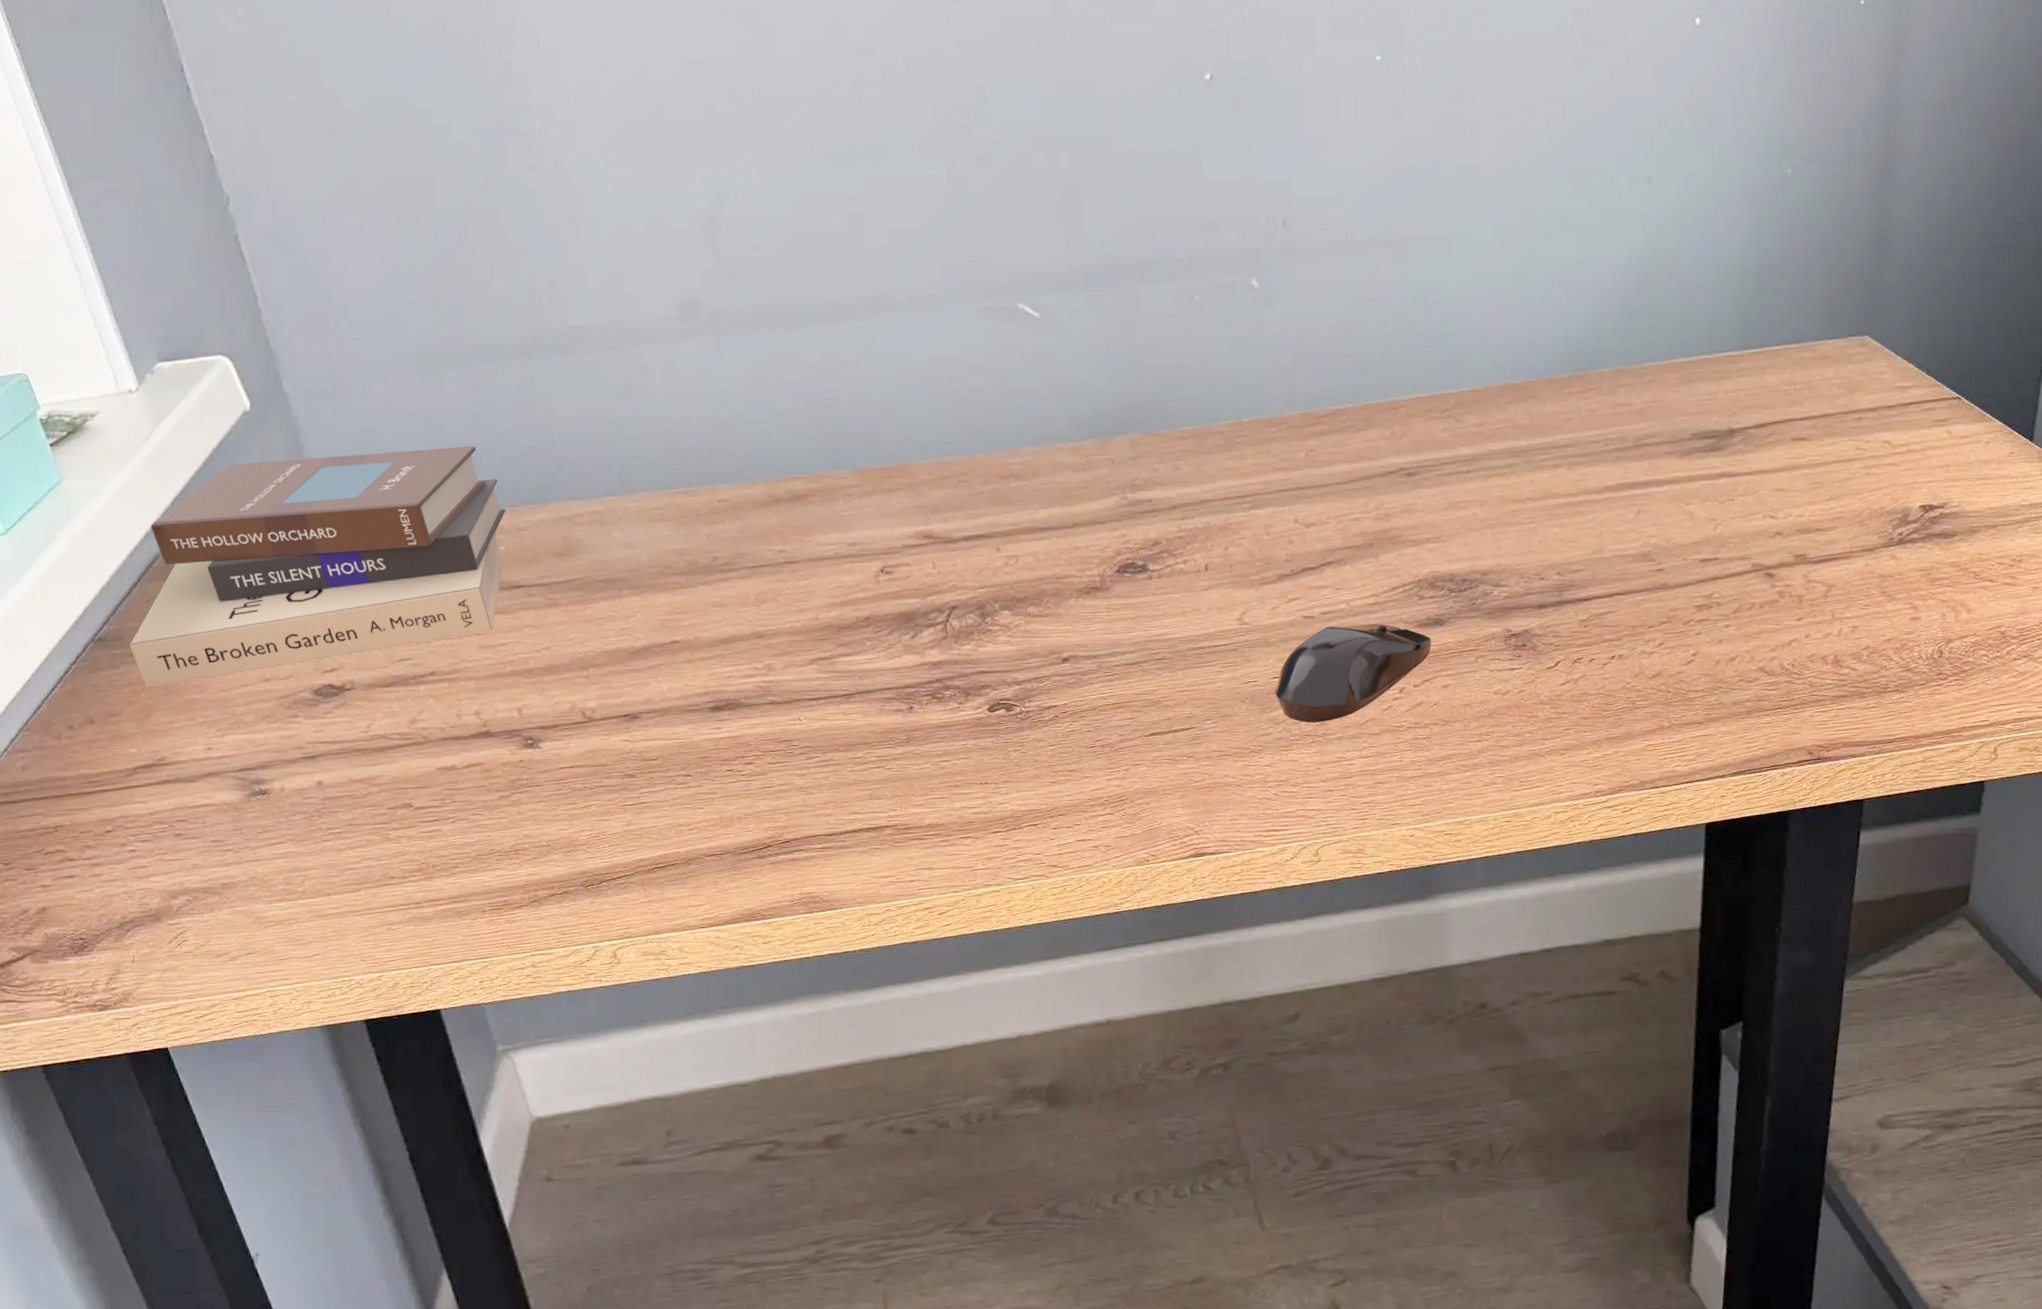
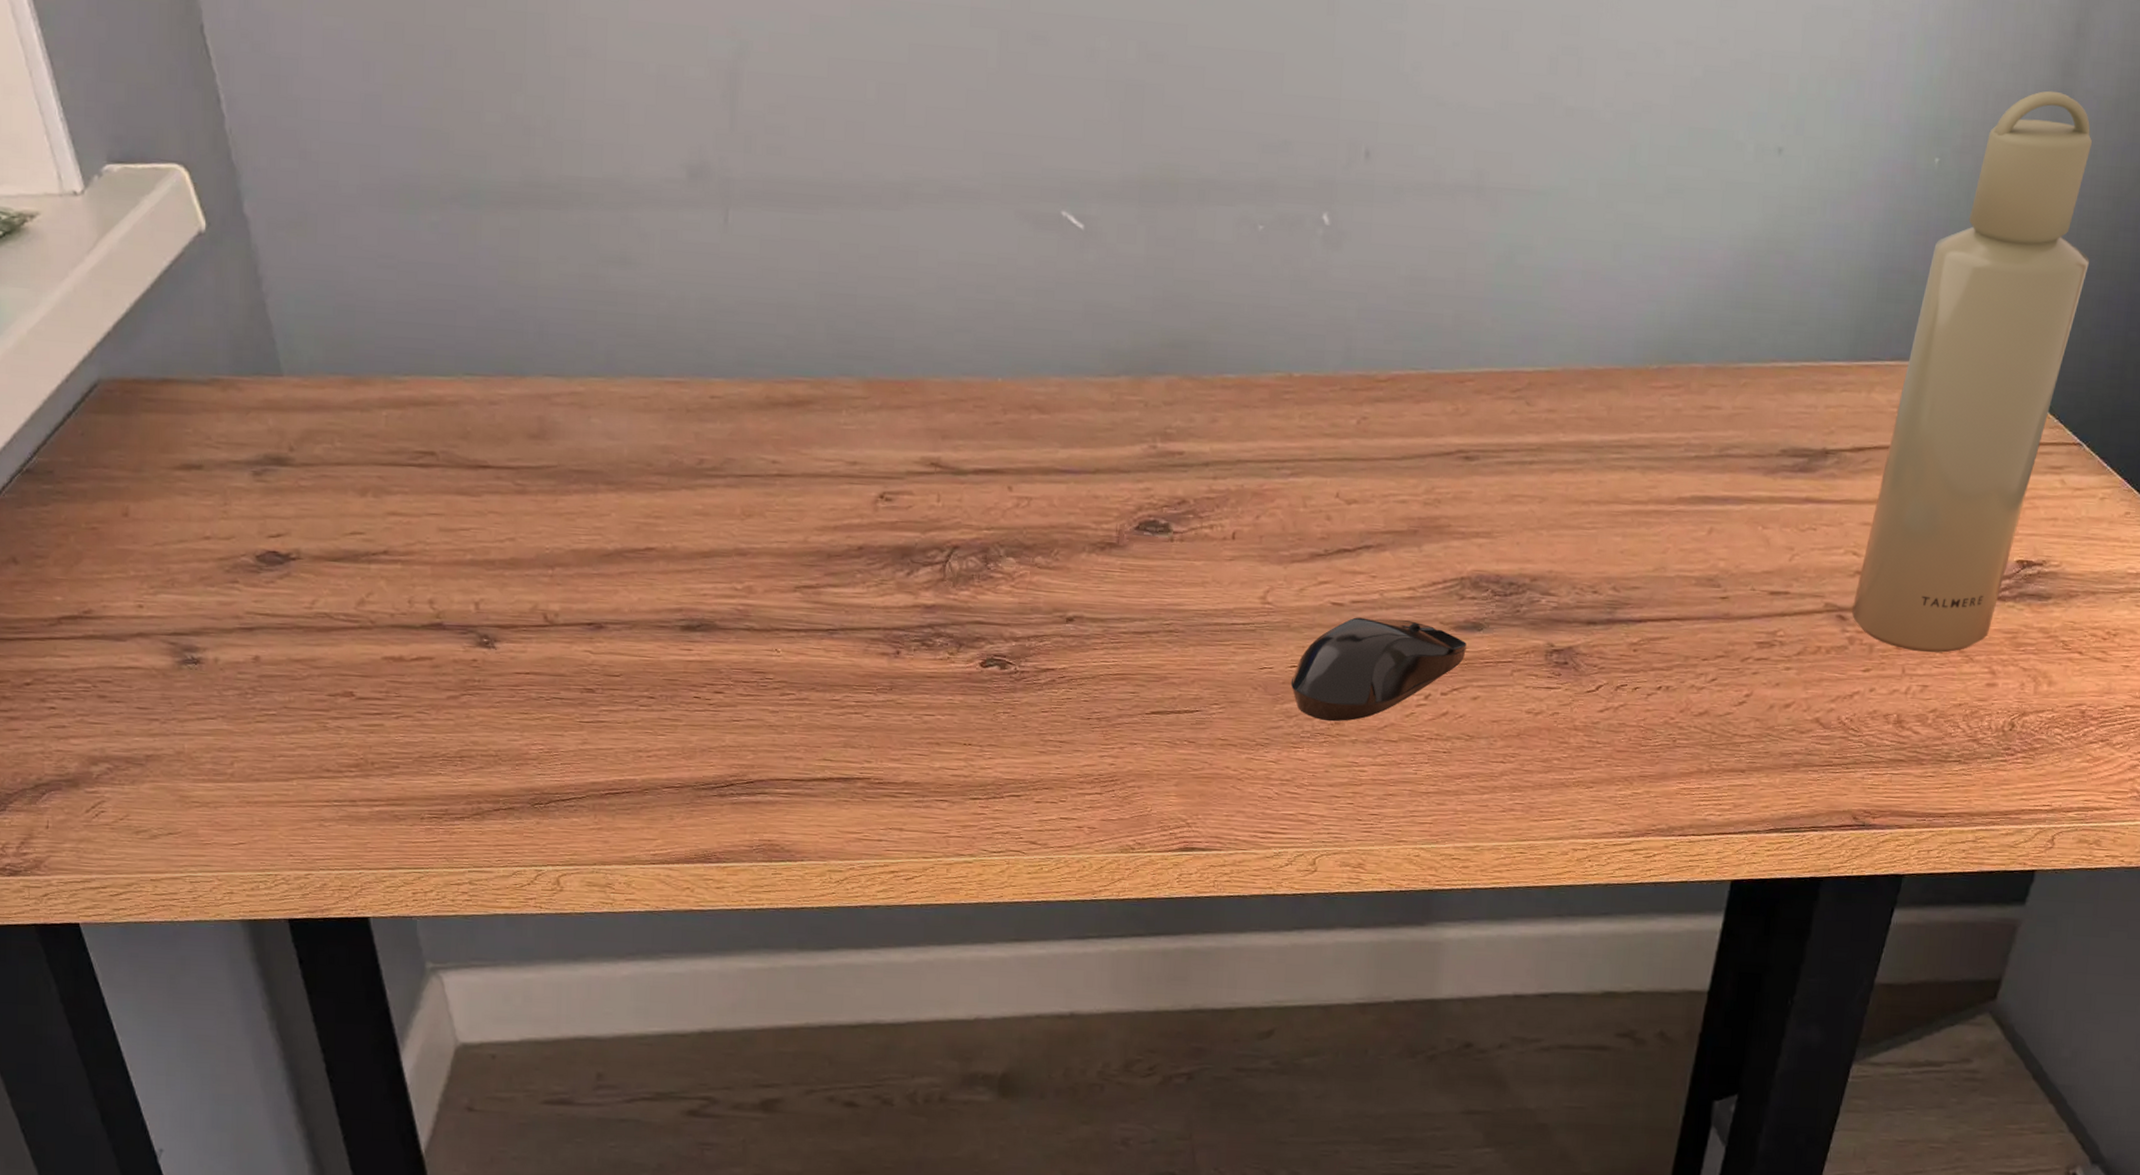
books: present [129,446,506,688] -> none [60,290,478,532]
bottle: none [1777,101,1940,597] -> present [1851,90,2093,653]

